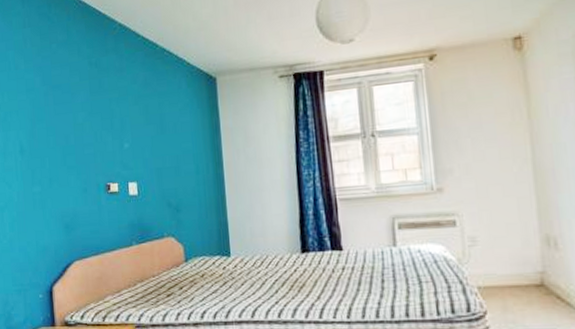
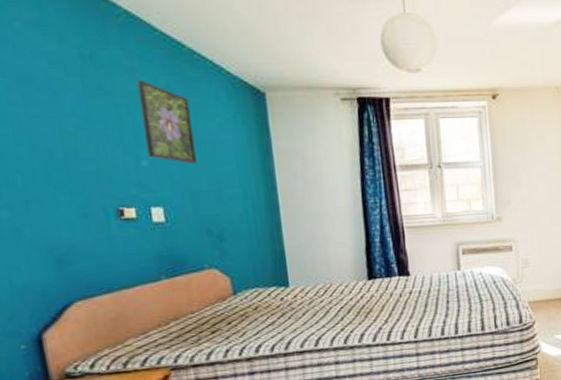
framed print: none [124,77,163,145] -> present [137,80,197,164]

